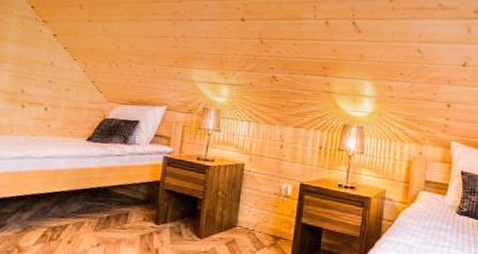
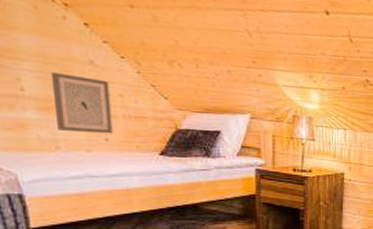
wall art: none [15,72,61,122] -> present [50,72,113,134]

